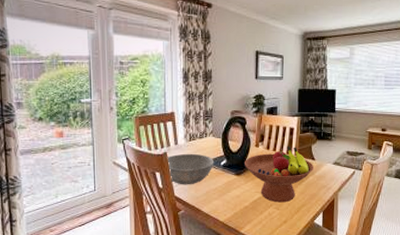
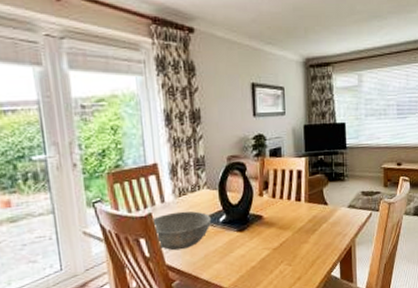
fruit bowl: present [245,145,314,203] -> none [248,191,326,258]

